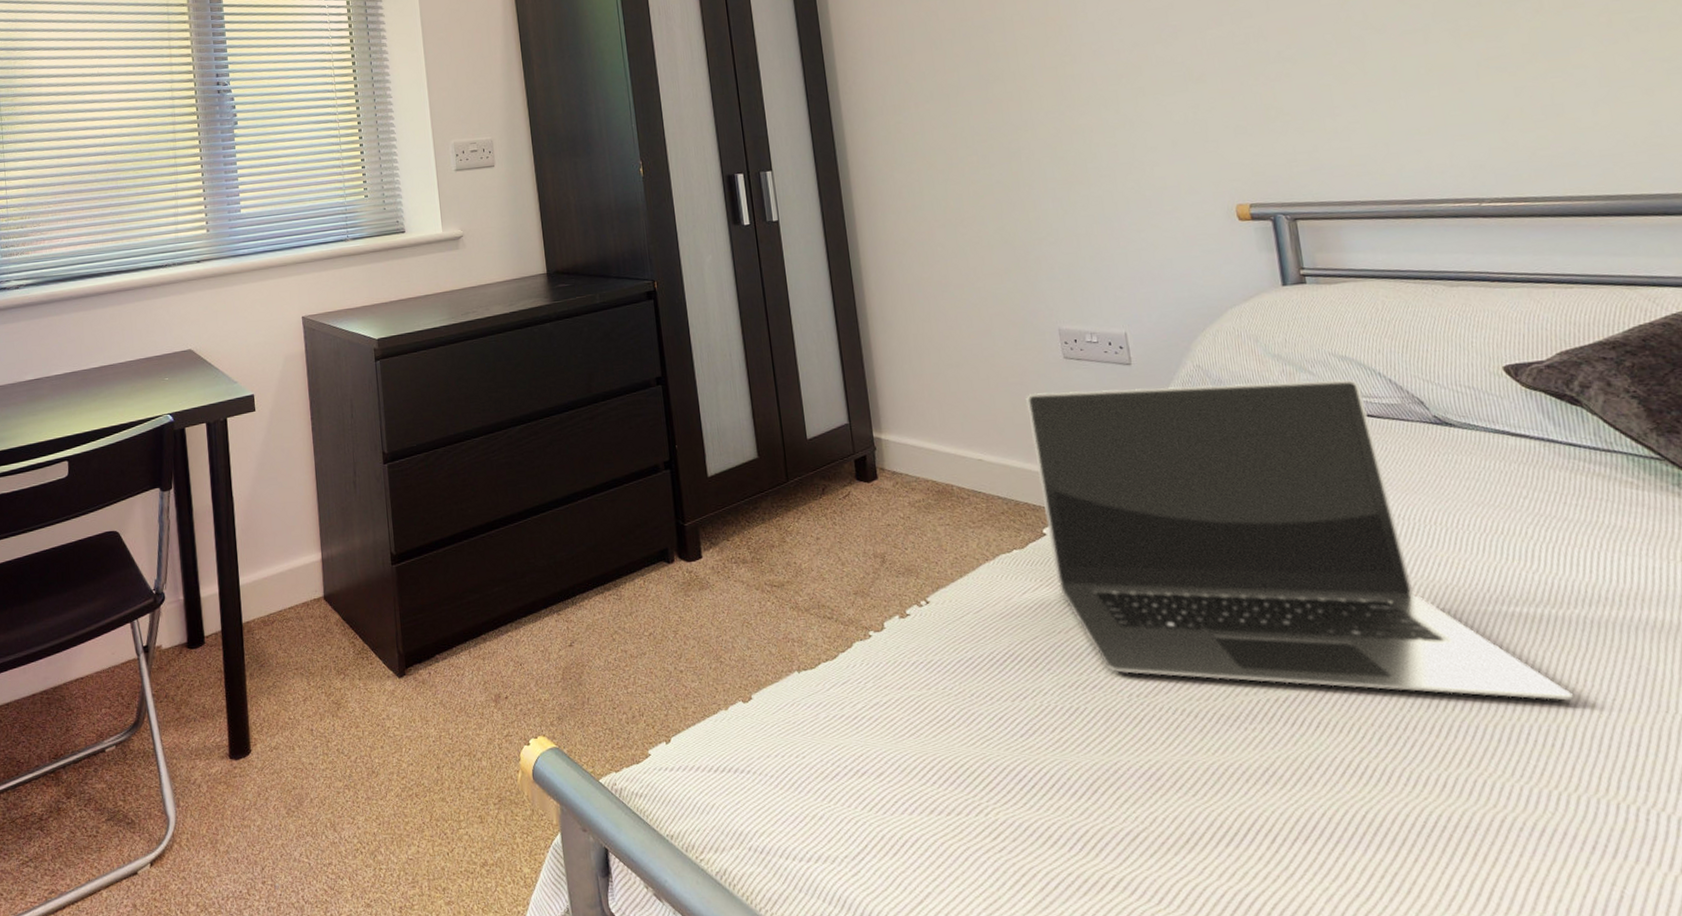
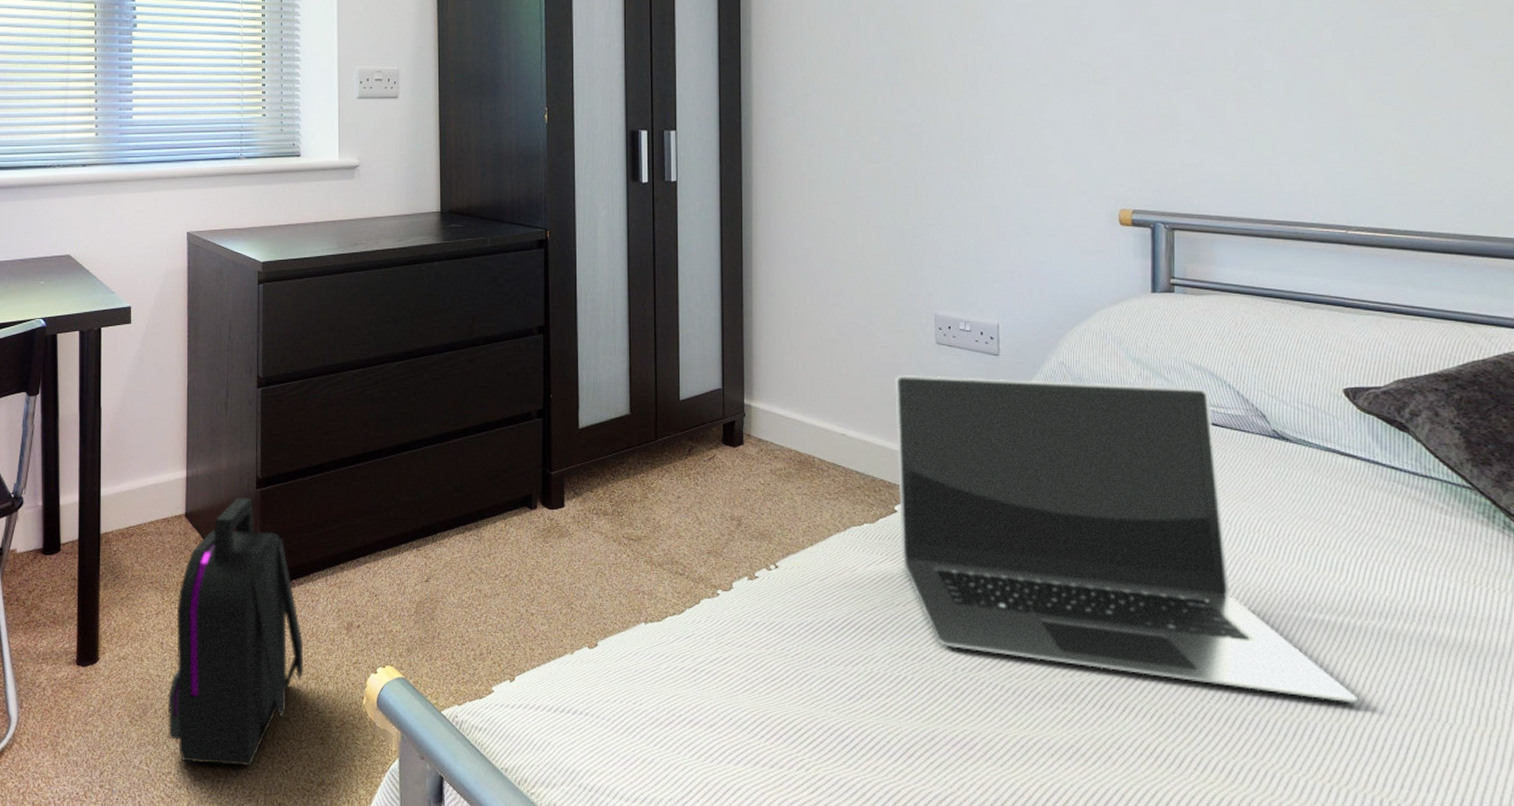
backpack: none [321,575,456,852] -> present [167,498,304,767]

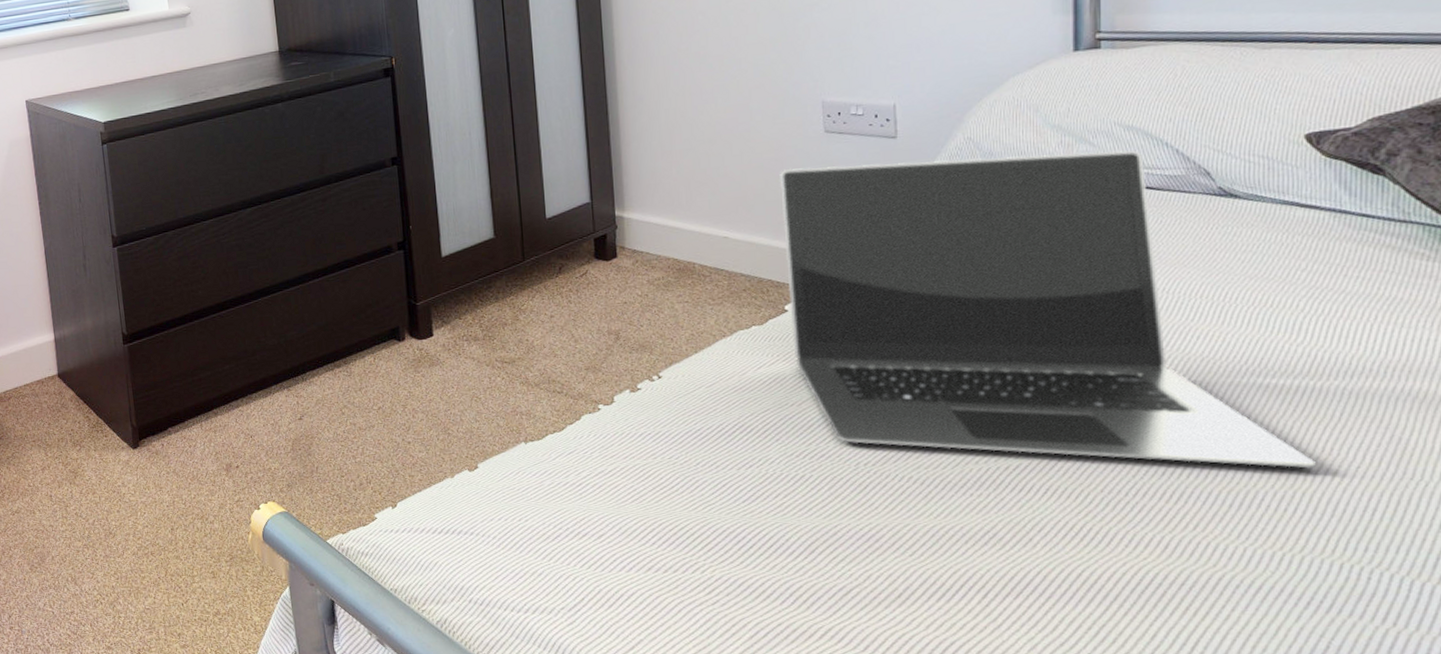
backpack: present [167,498,304,767] -> none [60,354,189,603]

